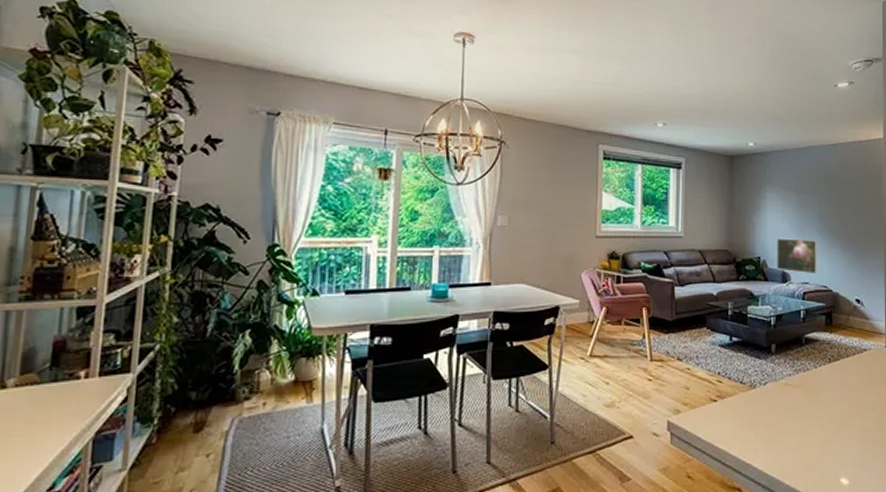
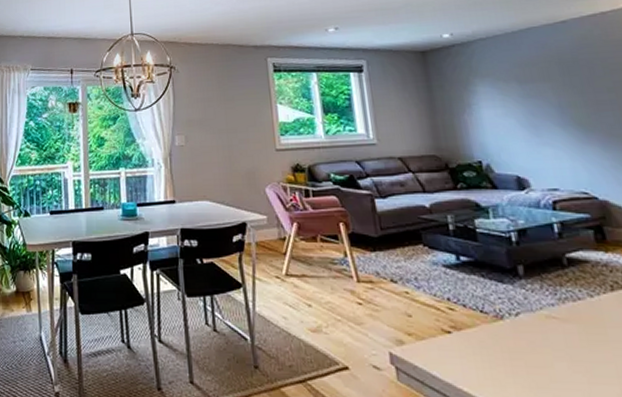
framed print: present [777,238,818,275] -> none [501,136,570,179]

